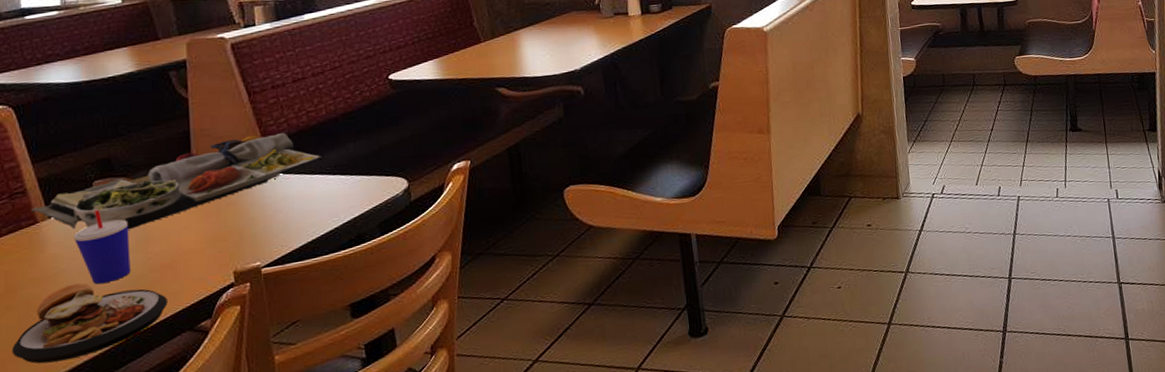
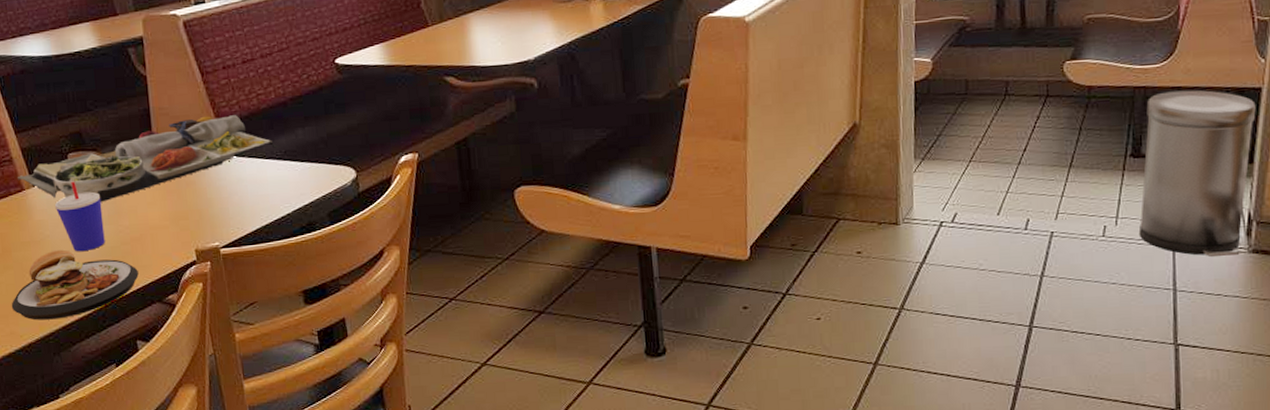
pedal bin: none [1077,76,1156,209] -> present [1138,90,1256,258]

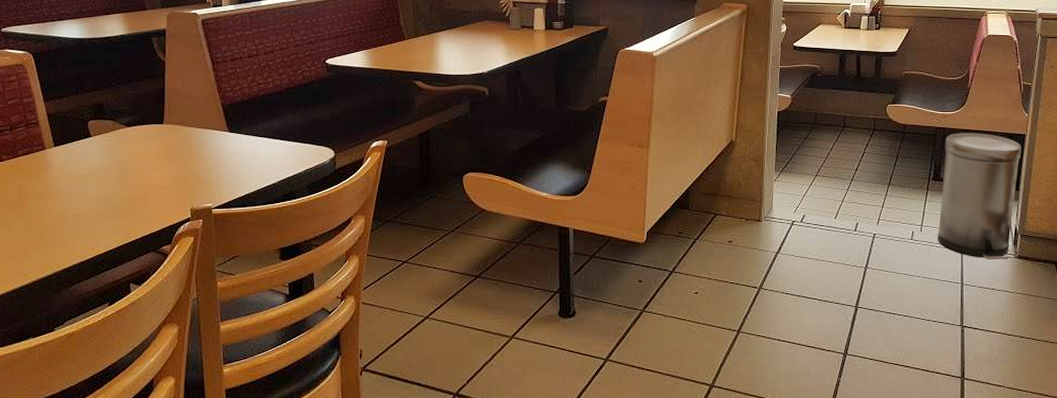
burger: present [11,250,139,320] -> none [21,202,139,262]
food tray: present [18,115,280,203] -> none [41,98,273,164]
beverage cup: present [55,181,105,252] -> none [72,144,113,205]

